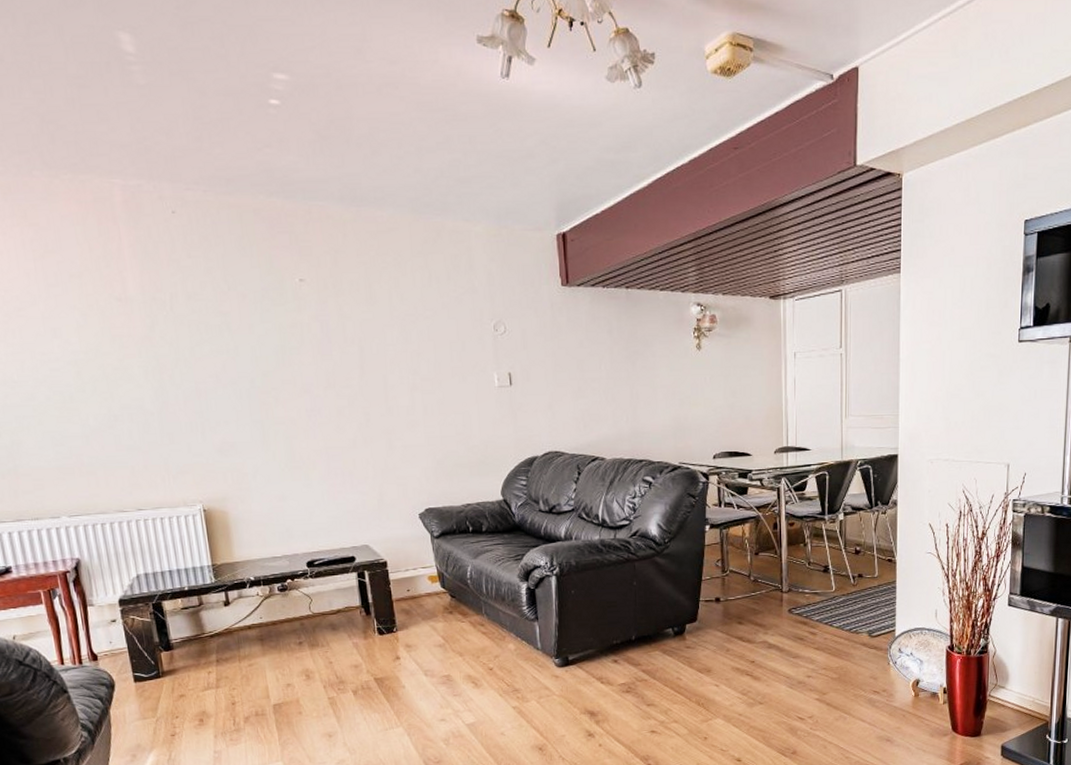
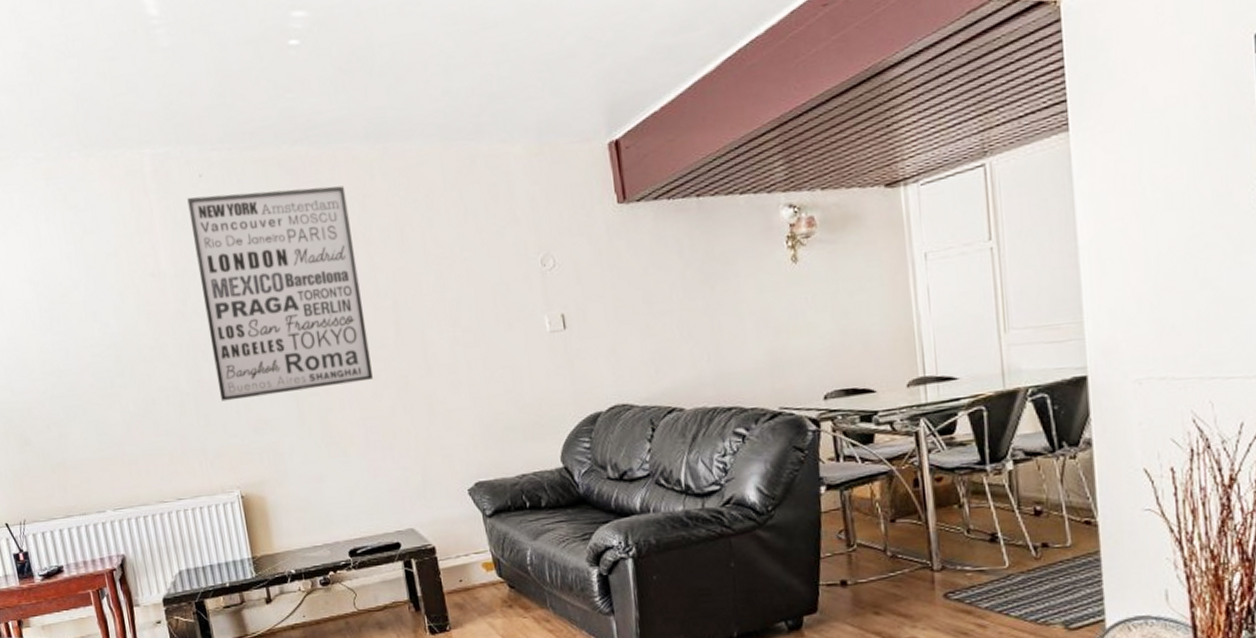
wall art: none [158,231,337,423] -> present [187,186,373,402]

